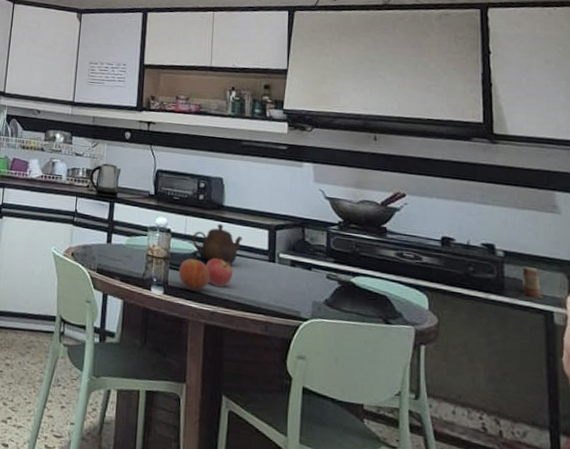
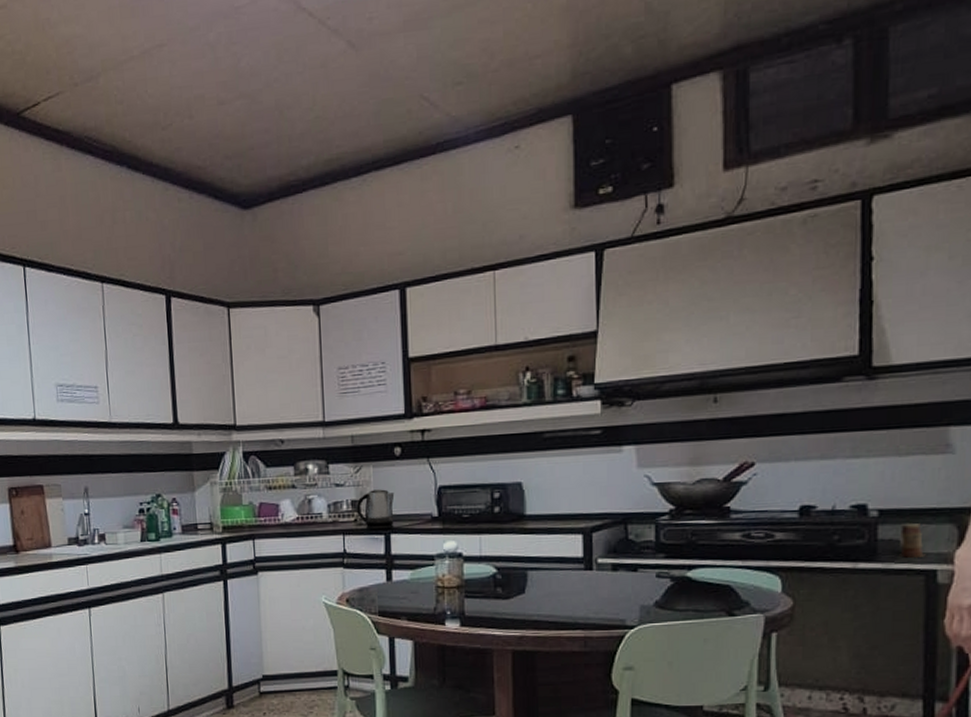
fruit: present [178,255,210,292] -> none [476,577,514,618]
teapot: present [192,223,242,266] -> none [490,536,551,583]
fruit: present [205,257,232,288] -> none [508,576,541,609]

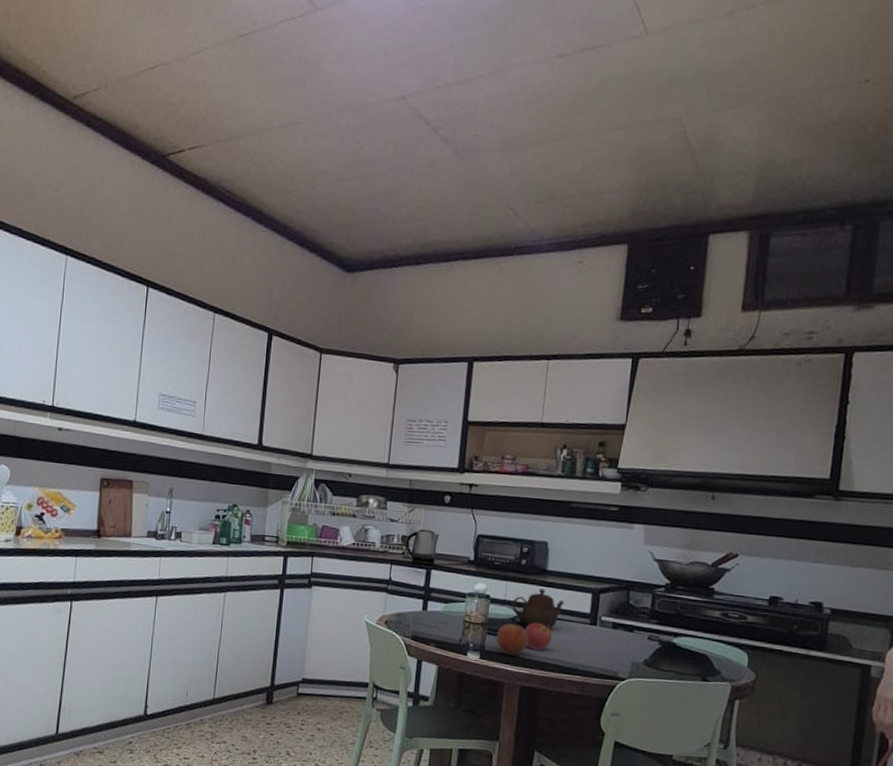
fruit: none [476,577,514,618] -> present [496,620,528,656]
teapot: none [490,536,551,583] -> present [512,588,564,630]
fruit: none [508,576,541,609] -> present [524,622,552,651]
canister: present [898,522,926,559] -> none [842,623,864,654]

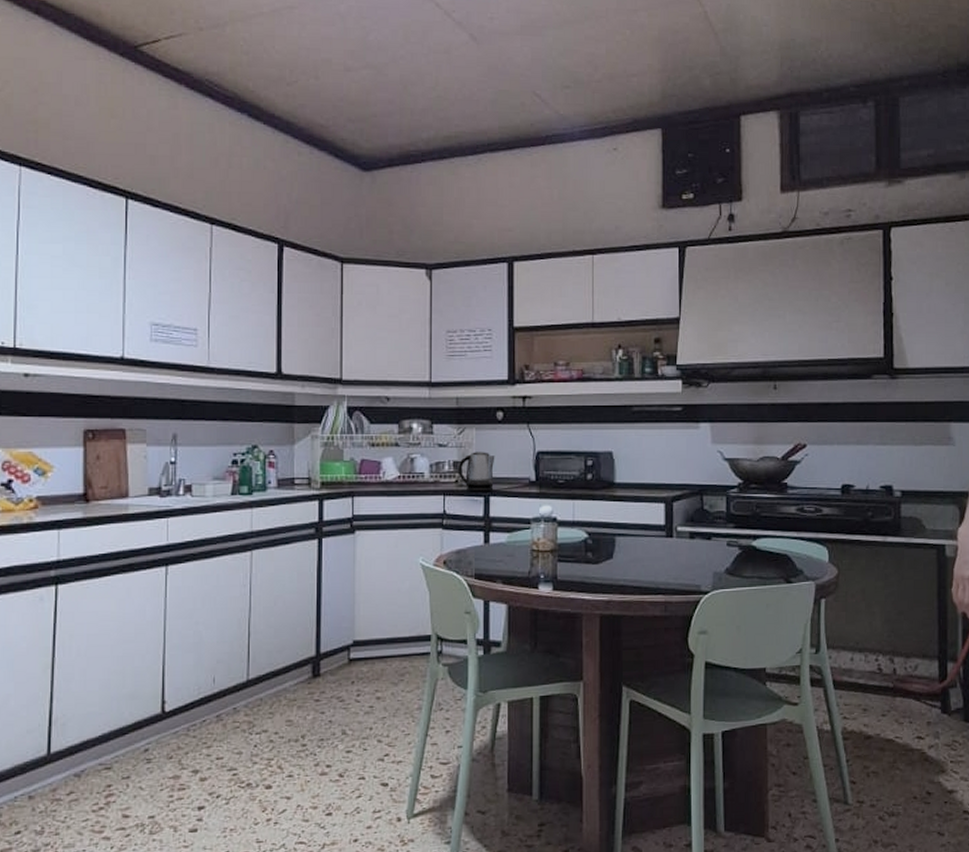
fruit: present [496,620,528,656] -> none [568,542,603,582]
teapot: present [512,588,564,630] -> none [582,503,637,548]
fruit: present [524,622,552,651] -> none [597,541,627,573]

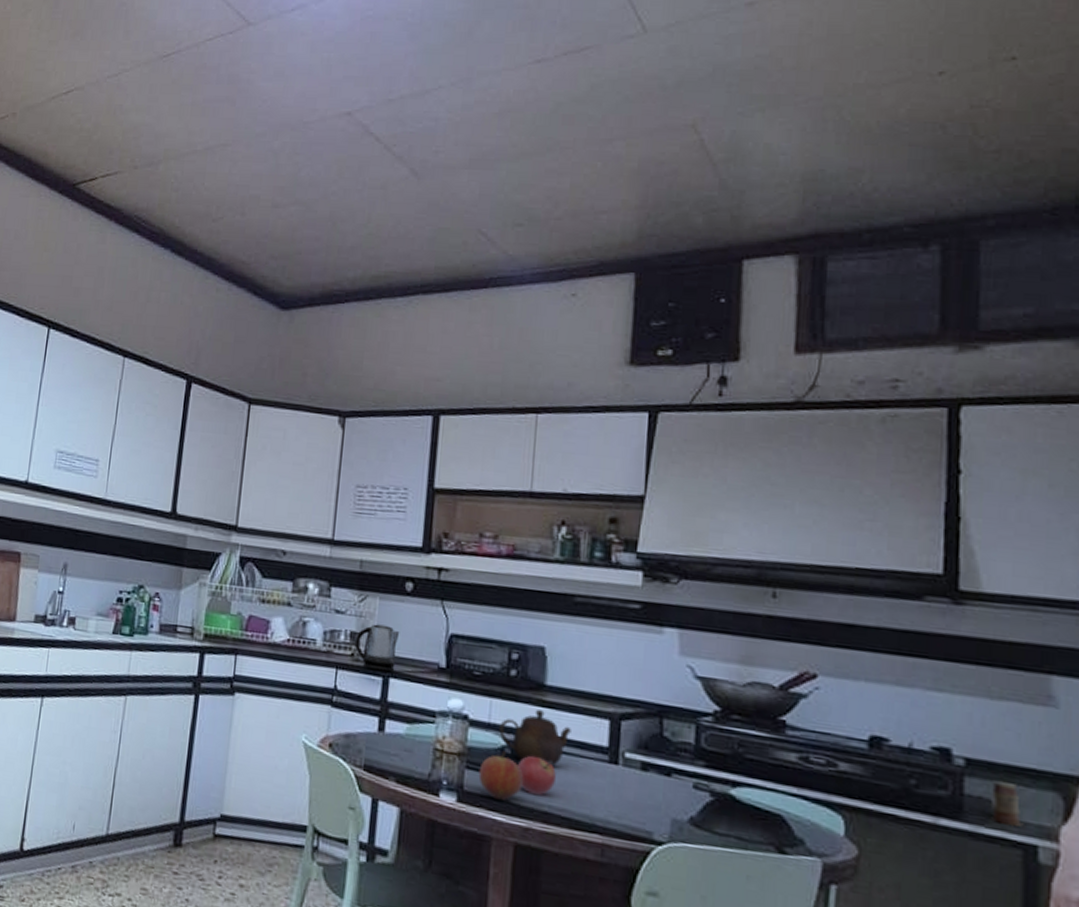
fruit: none [568,542,603,582] -> present [478,751,523,800]
teapot: none [582,503,637,548] -> present [499,709,571,767]
fruit: none [597,541,627,573] -> present [517,755,556,796]
canister: none [916,503,937,535] -> present [989,781,1024,827]

